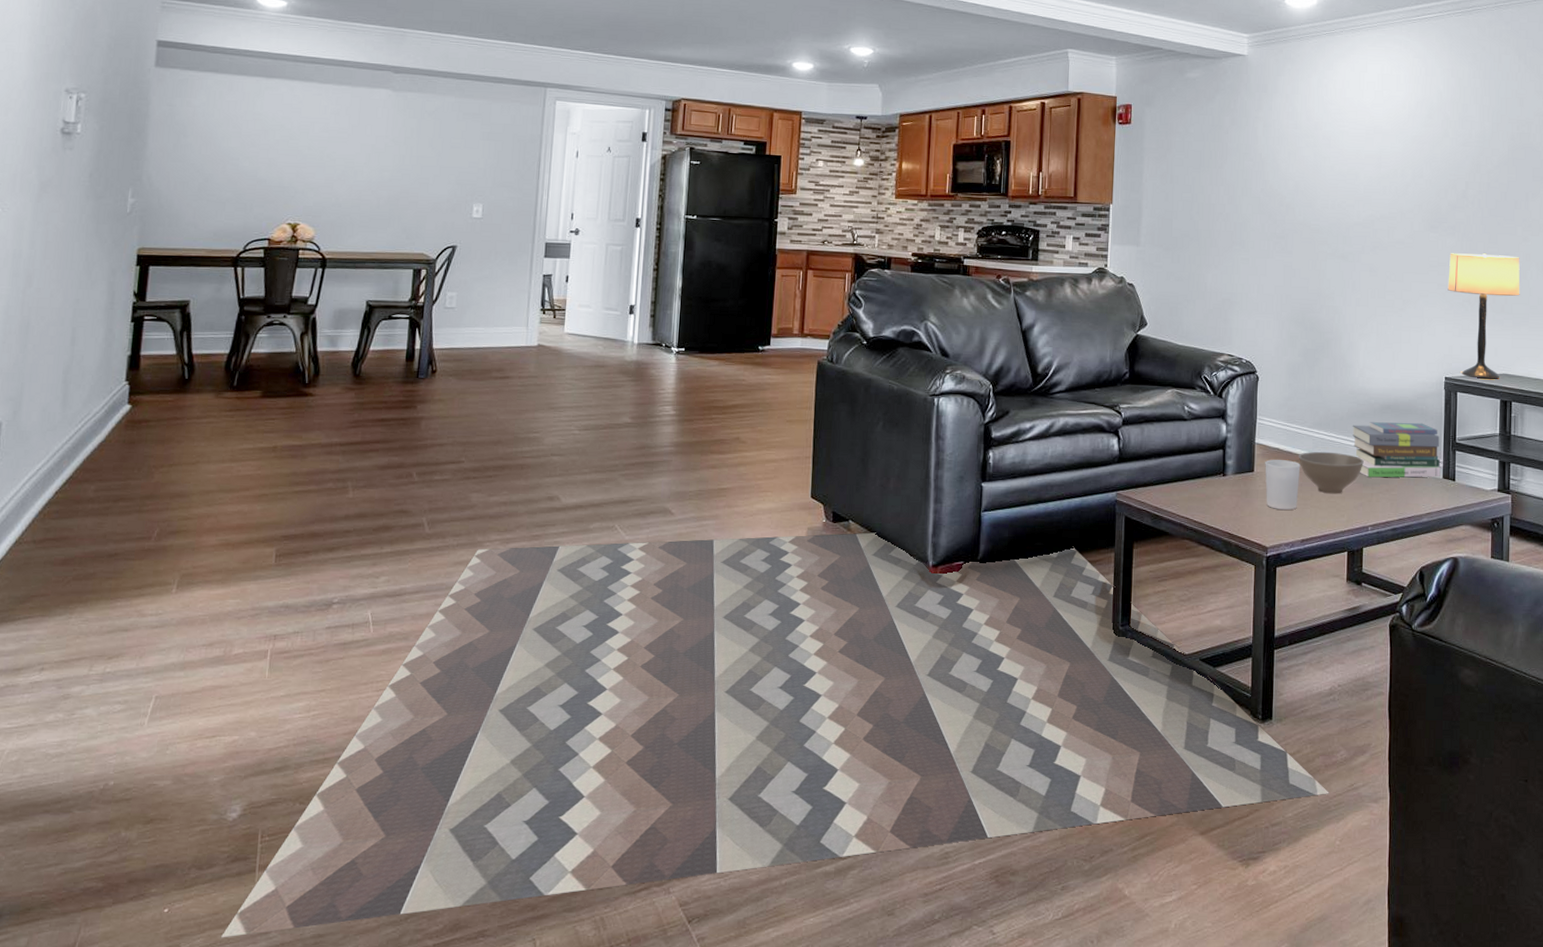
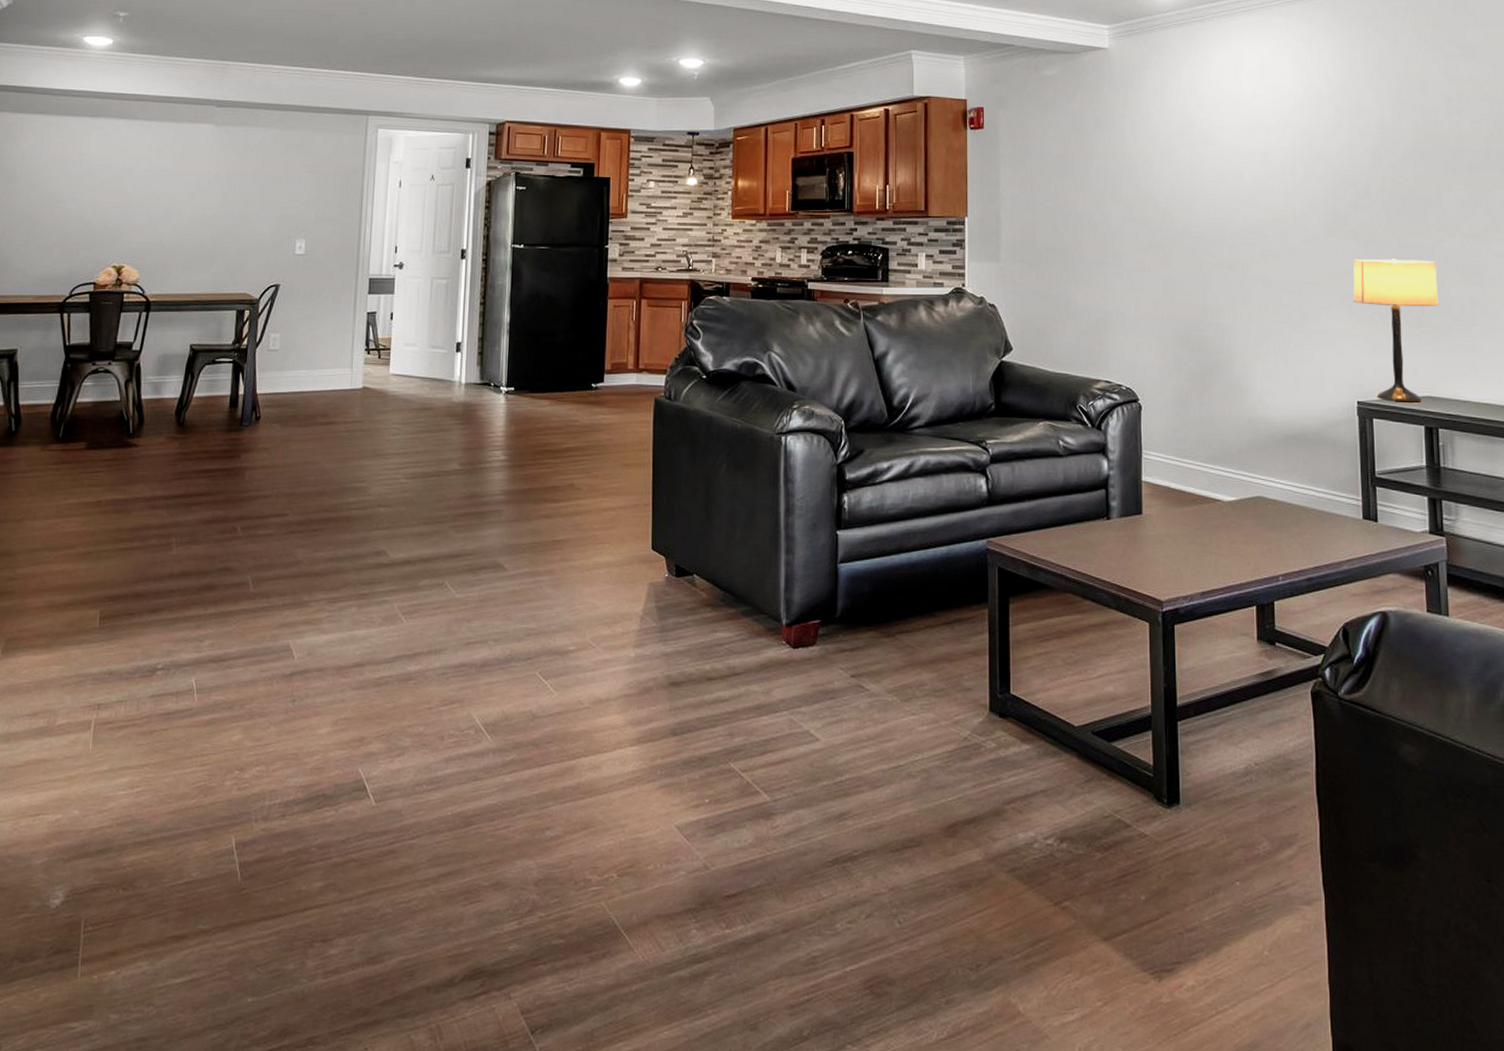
area rug: present [221,532,1329,938] -> none [43,588,1252,1039]
candle holder: present [1265,460,1301,511] -> none [1154,500,1196,559]
bowl: present [1298,451,1364,494] -> none [1192,489,1269,539]
books: present [1353,422,1441,478] -> none [1253,454,1360,519]

